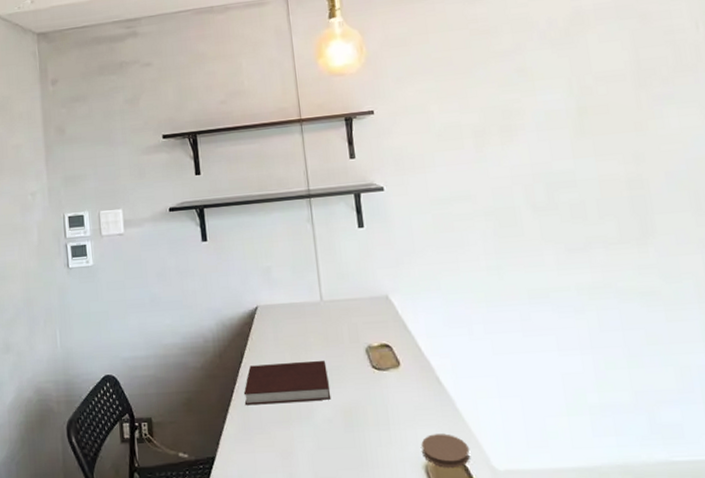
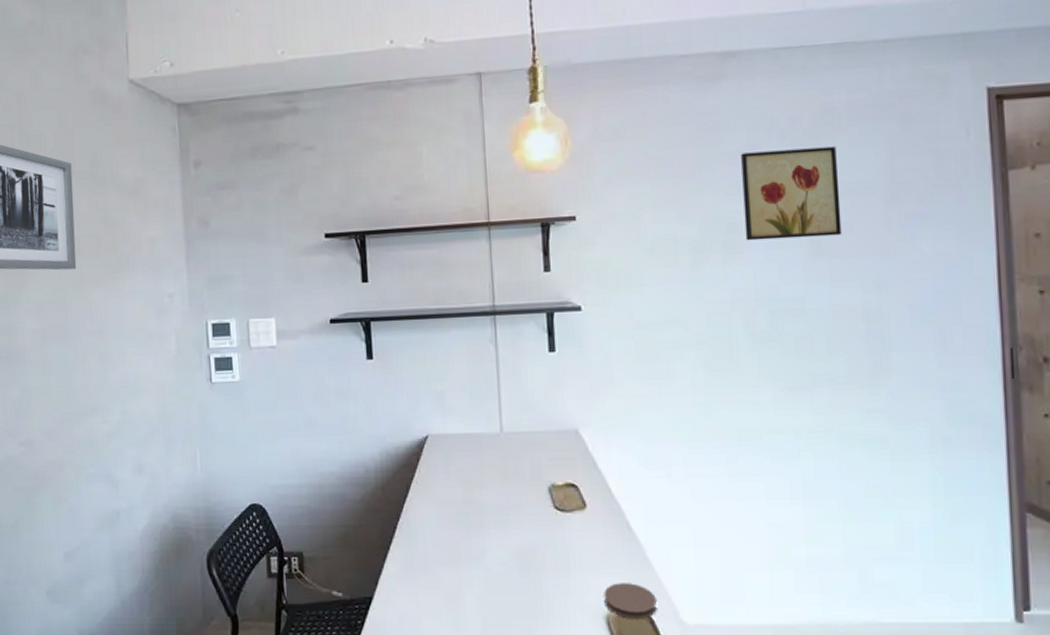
notebook: present [243,360,330,406] -> none [407,497,505,544]
wall art: none [509,42,601,125] -> present [741,146,842,241]

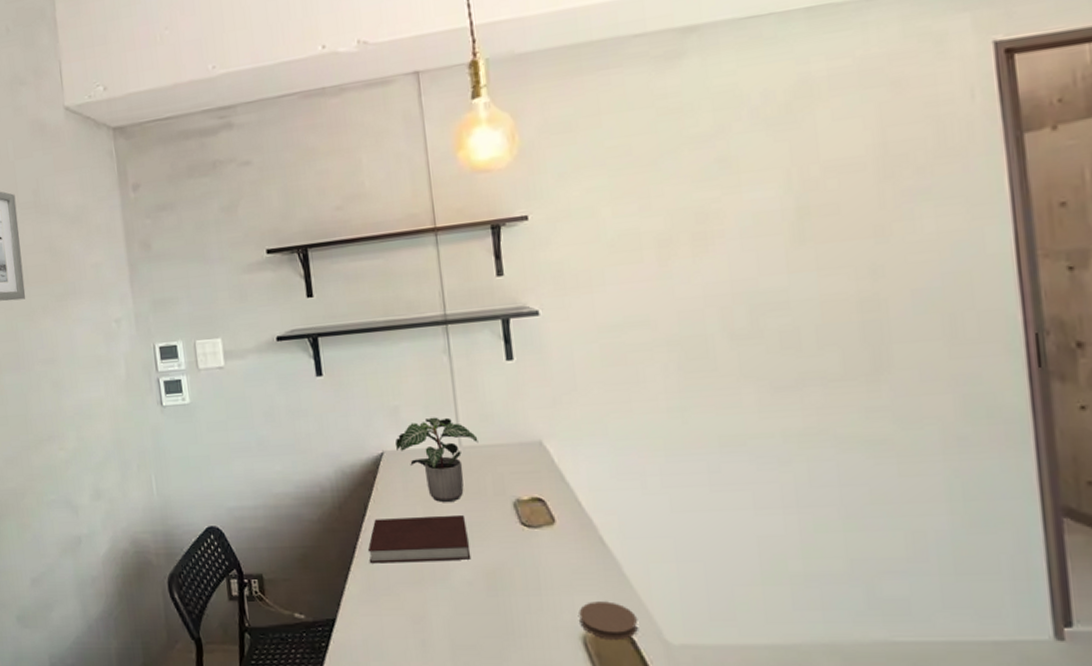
notebook: none [407,497,505,544] -> present [367,514,470,564]
potted plant: none [439,403,519,486] -> present [394,417,479,503]
wall art: present [741,146,842,241] -> none [708,121,828,231]

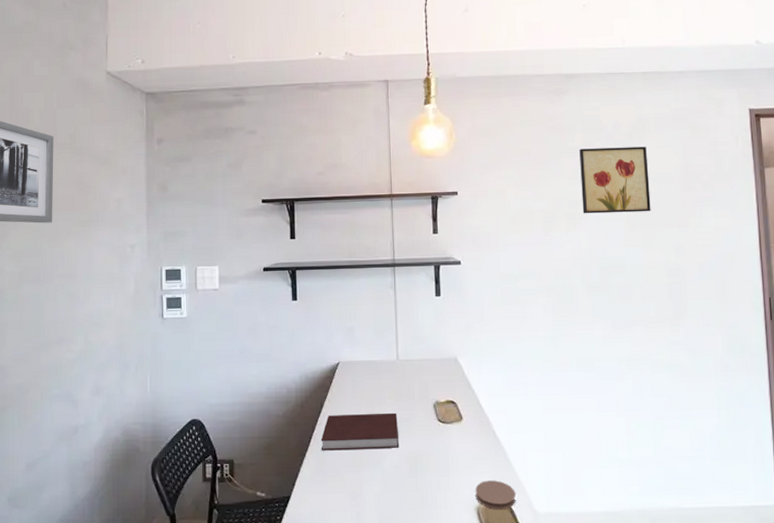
potted plant: present [394,417,479,503] -> none [348,336,411,403]
wall art: none [708,121,828,231] -> present [579,146,651,214]

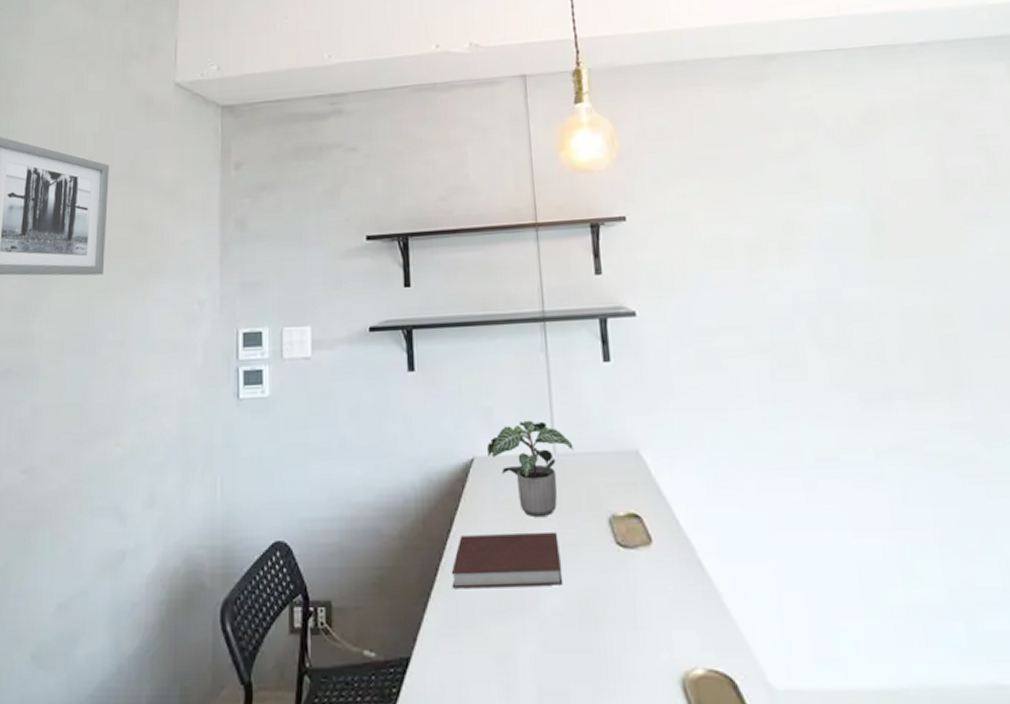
potted plant: none [348,336,411,403] -> present [486,420,574,518]
coaster: present [475,480,516,511] -> none [677,636,740,685]
wall art: present [579,146,651,214] -> none [790,145,901,241]

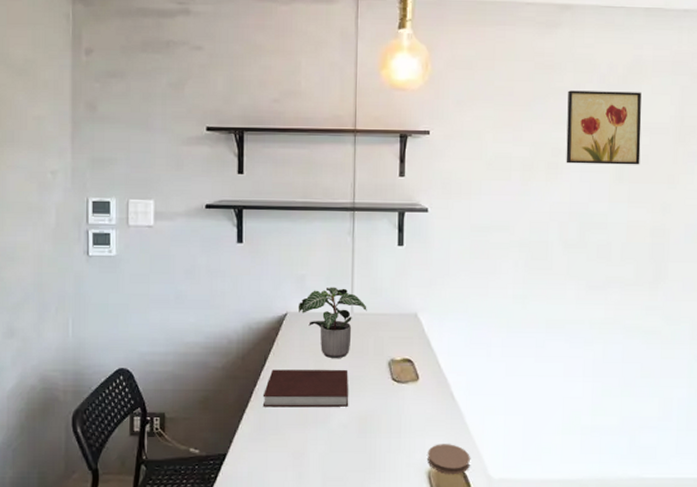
coaster: none [677,636,740,685] -> present [427,444,470,475]
wall art: none [790,145,901,241] -> present [566,90,642,165]

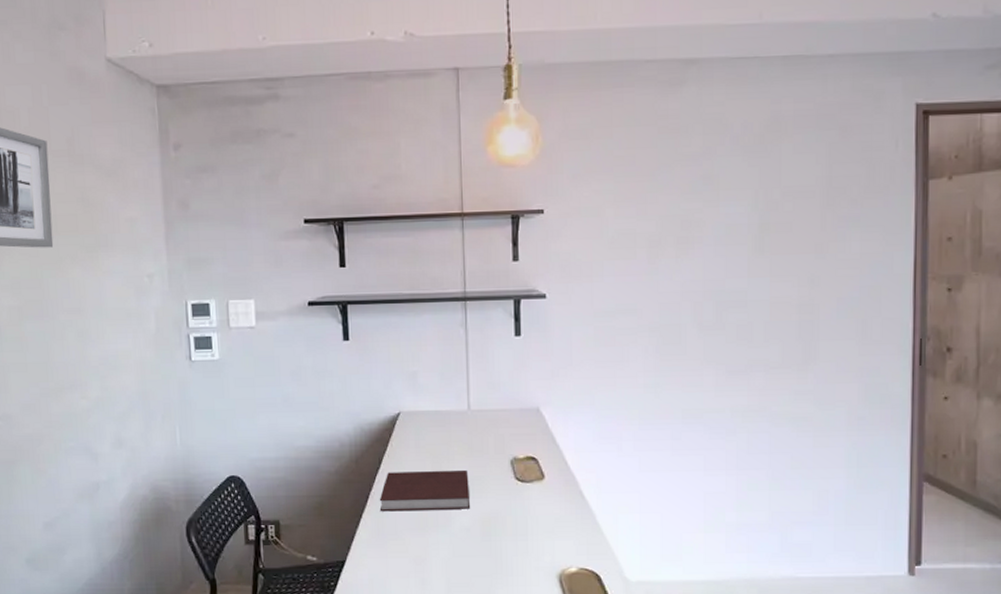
potted plant: present [298,287,367,359] -> none [411,383,485,459]
coaster: present [427,444,470,475] -> none [558,545,604,578]
wall art: present [566,90,642,165] -> none [697,152,783,237]

